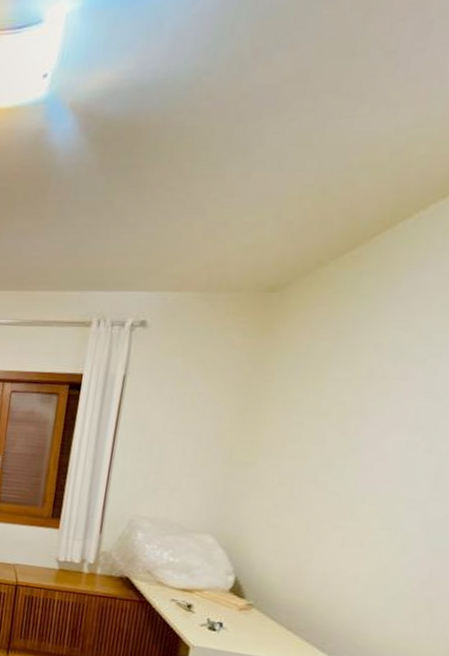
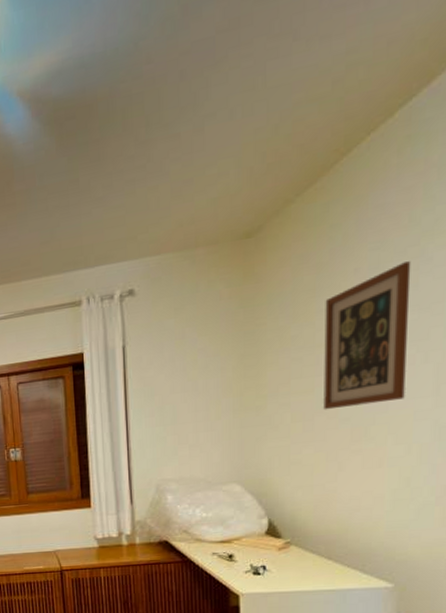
wall art: none [314,347,435,485] -> present [323,261,411,410]

